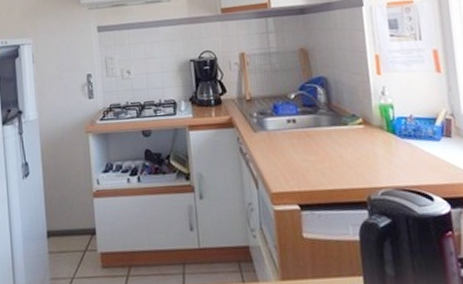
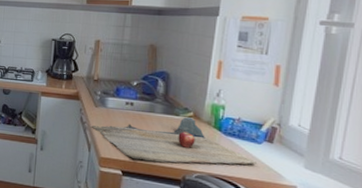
cutting board: none [254,125,442,188] -> present [91,117,258,165]

